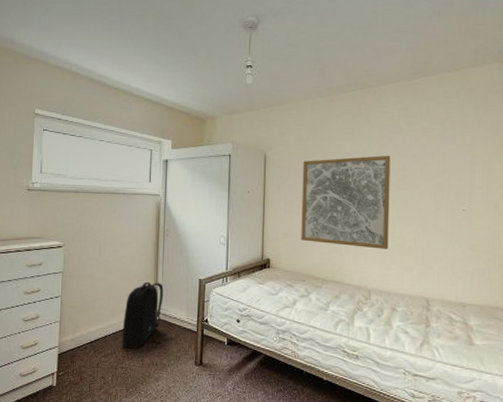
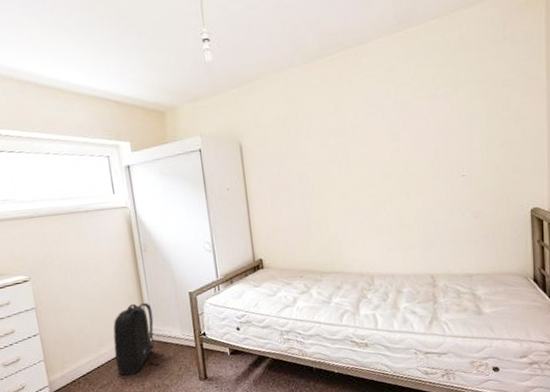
wall art: present [301,155,391,249] -> none [284,125,388,235]

